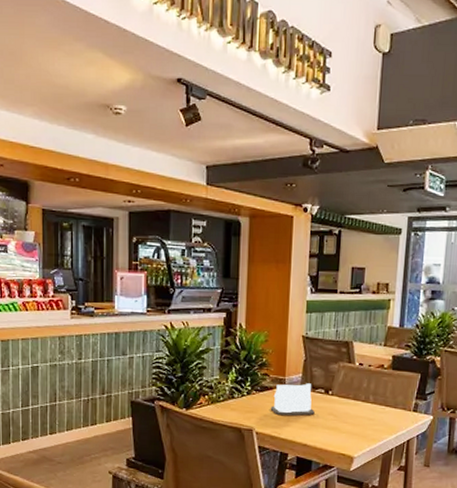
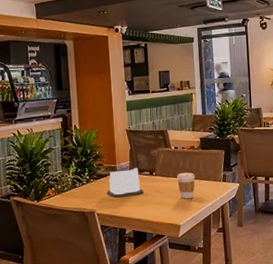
coffee cup: none [357,395,380,427] -> present [177,172,195,199]

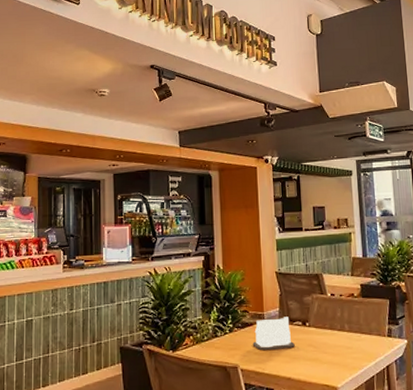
coffee cup: present [177,172,195,199] -> none [334,324,355,356]

